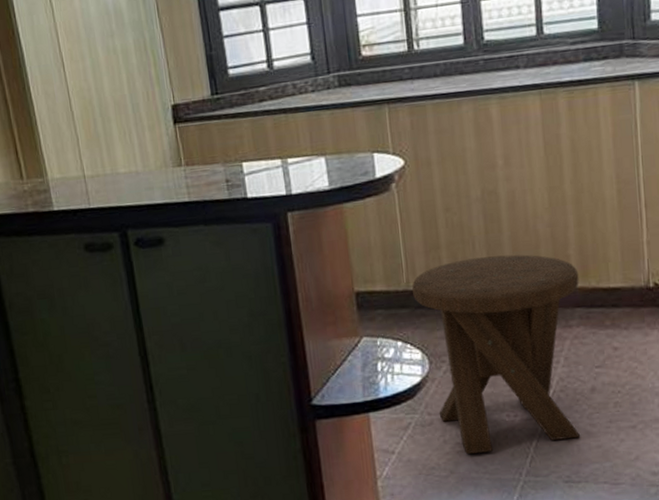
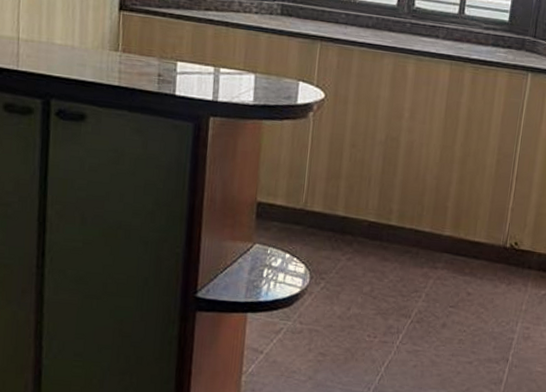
music stool: present [412,254,581,454] -> none [308,192,452,365]

